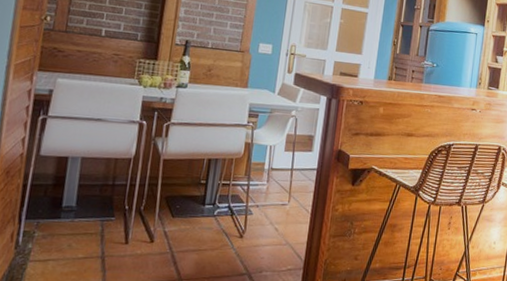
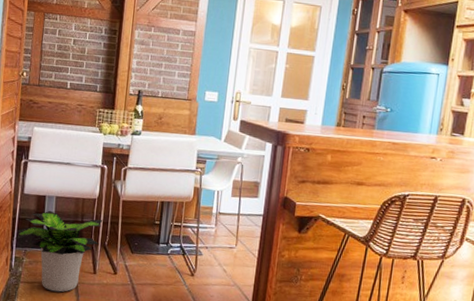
potted plant: none [24,173,139,269] -> present [14,210,103,292]

